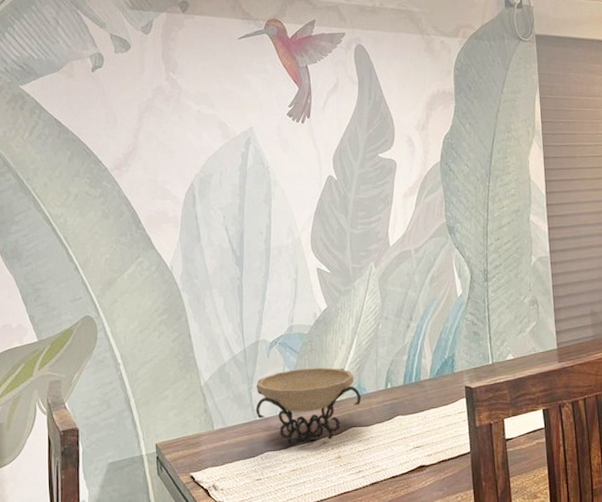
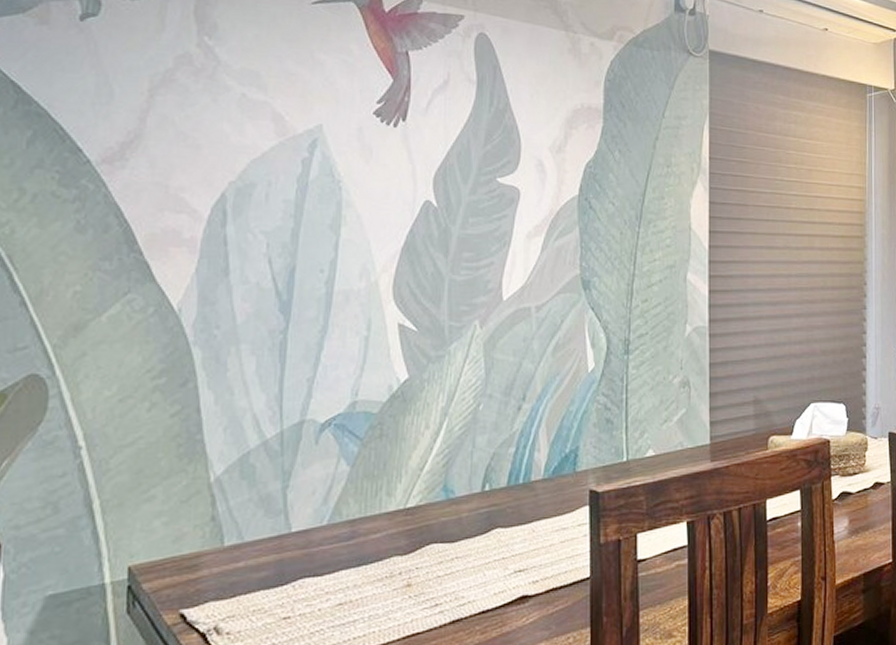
decorative bowl: present [255,367,362,446] -> none [290,460,447,569]

